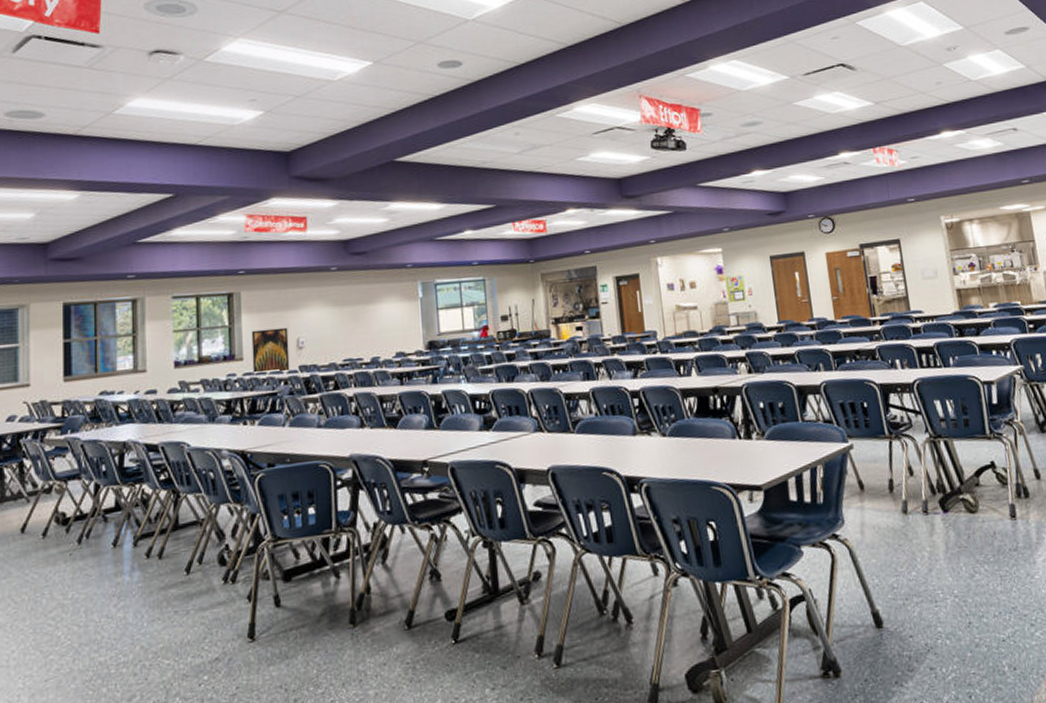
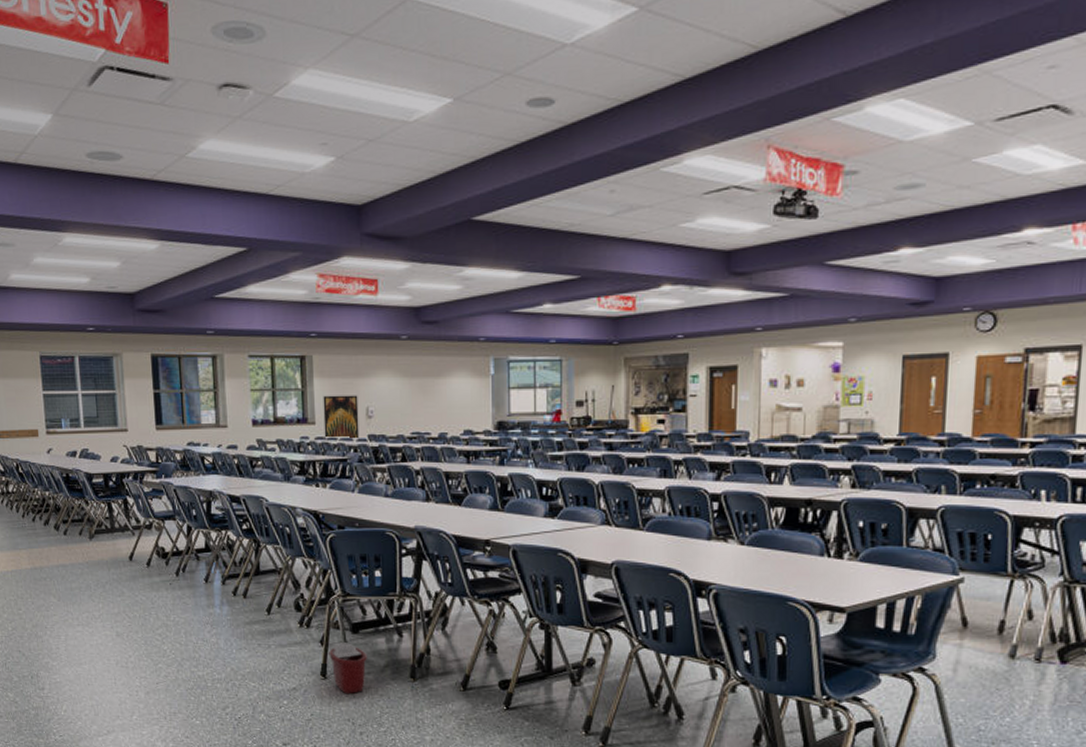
bucket: none [256,594,301,656] -> present [327,642,367,695]

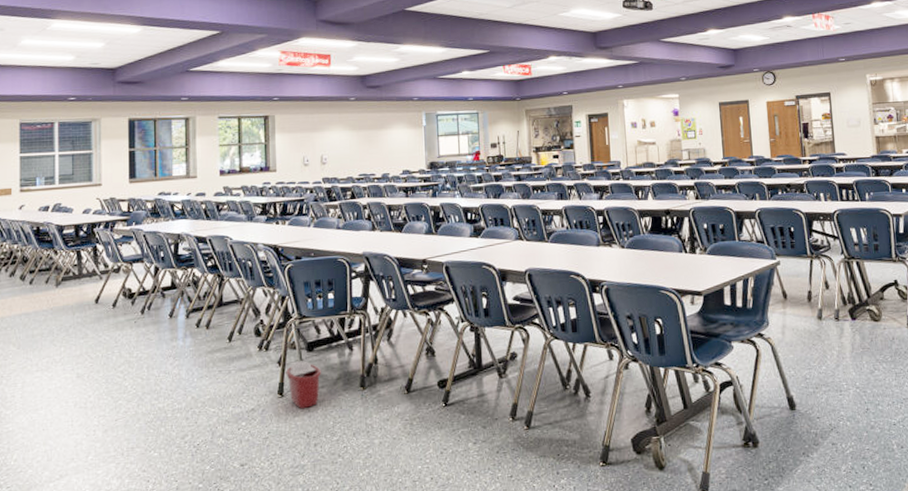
wall art: present [323,395,360,441] -> none [283,146,315,184]

